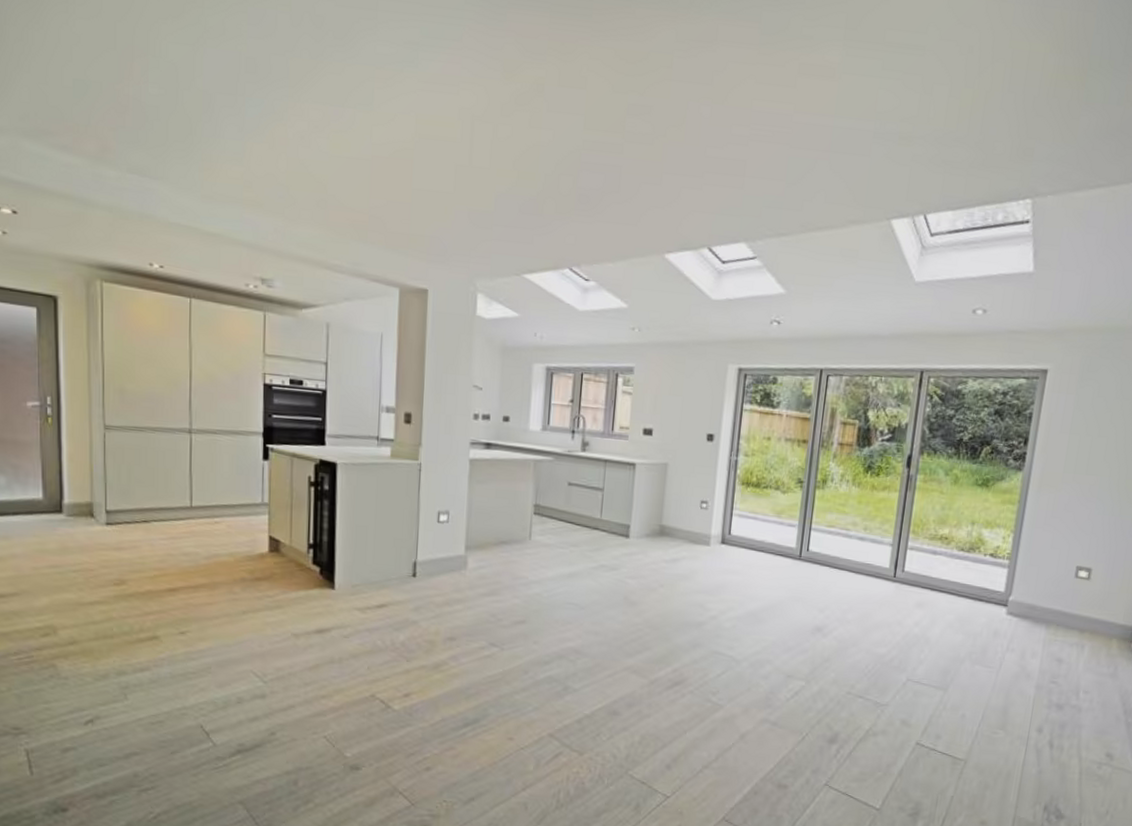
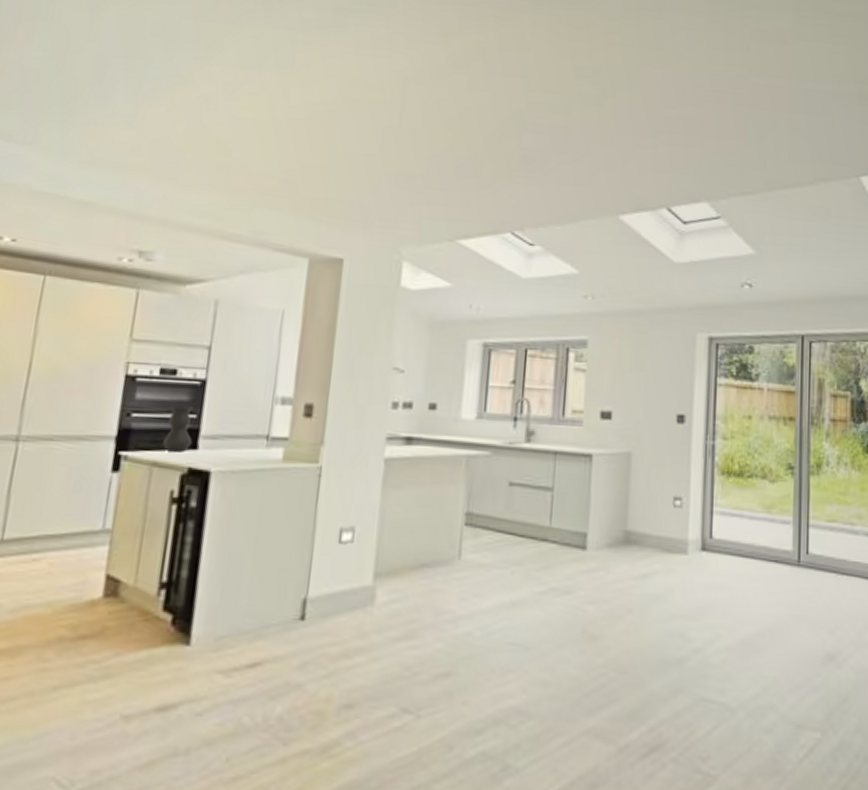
vase: none [299,410,321,448] -> present [163,406,192,454]

